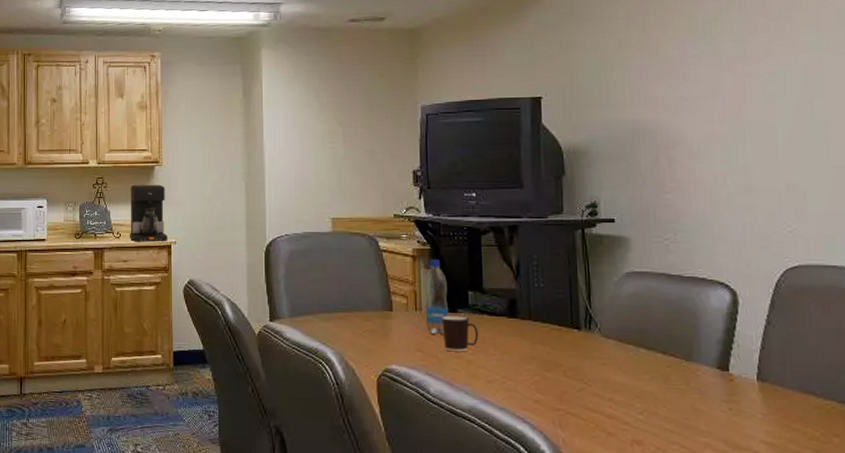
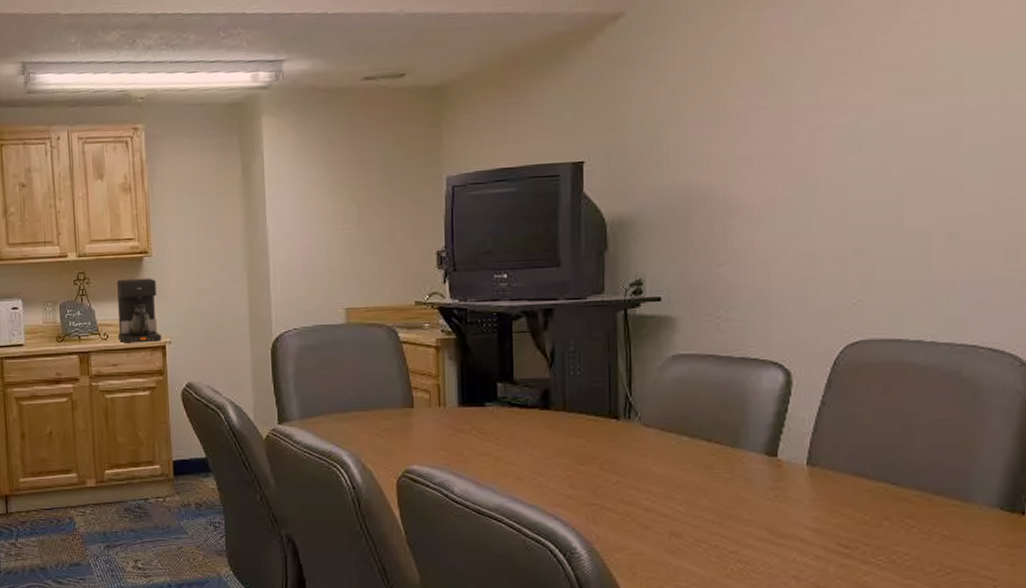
bottle: present [424,259,450,334] -> none [448,349,476,430]
mug: present [441,315,478,352] -> none [467,410,507,449]

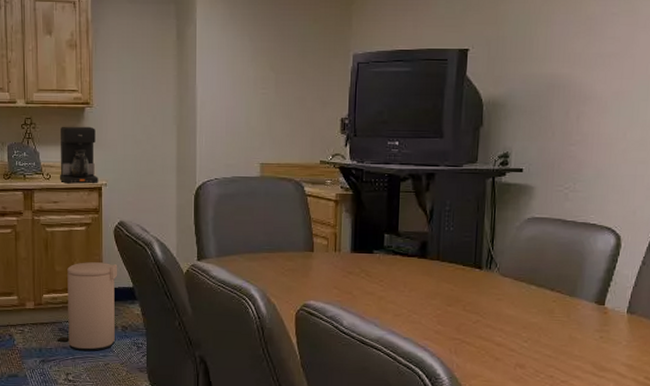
pedal bin: none [122,431,188,533] -> present [57,262,118,351]

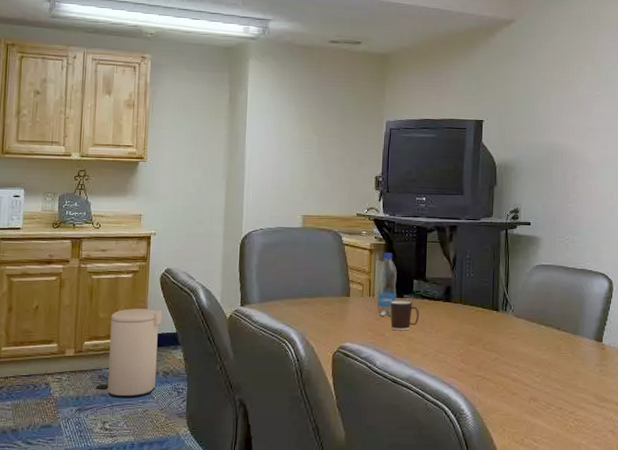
coffee maker: present [59,126,98,185] -> none [109,178,148,234]
bottle: none [343,204,366,273] -> present [377,252,397,316]
mug: none [358,256,390,289] -> present [390,300,419,331]

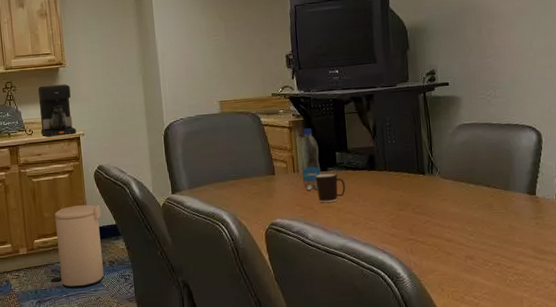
coffee maker: none [109,178,148,234] -> present [38,84,76,138]

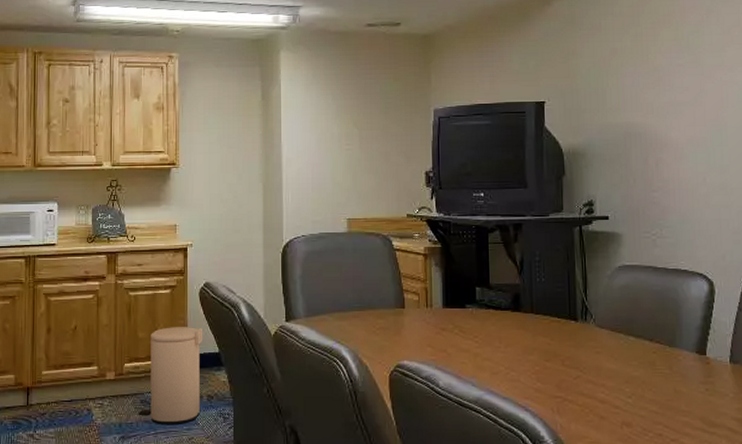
coffee maker: present [38,84,76,138] -> none [144,187,184,246]
bottle: present [299,128,322,190] -> none [435,257,458,329]
mug: present [315,173,345,203] -> none [451,311,484,346]

